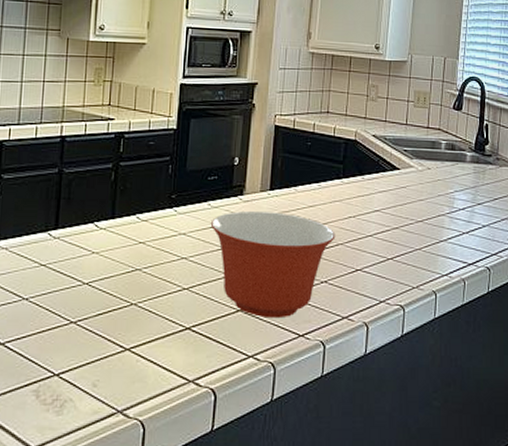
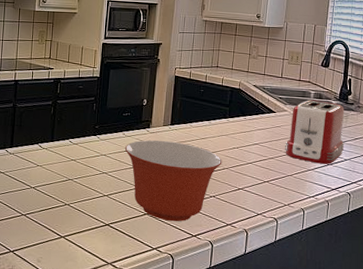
toaster: none [412,152,482,233] -> present [285,100,345,164]

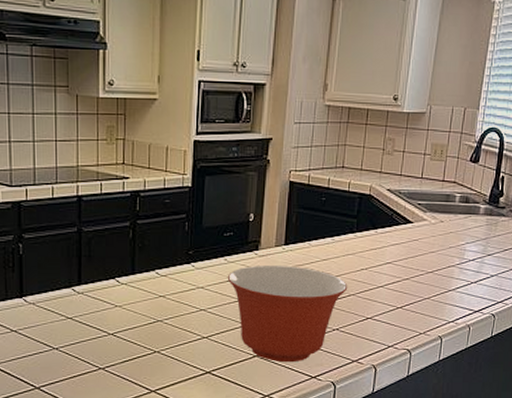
toaster: present [285,100,345,164] -> none [422,205,494,282]

